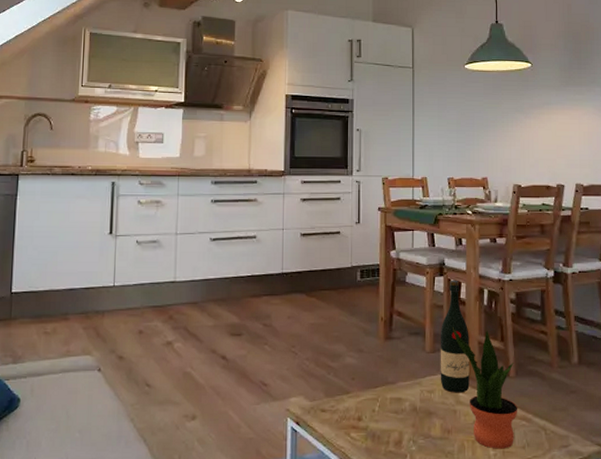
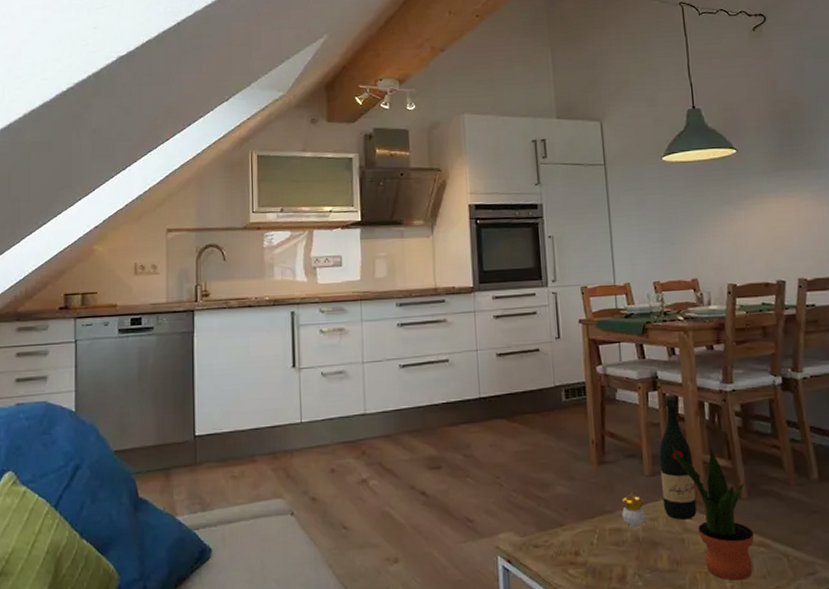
candle: none [403,366,423,399] -> present [621,492,645,528]

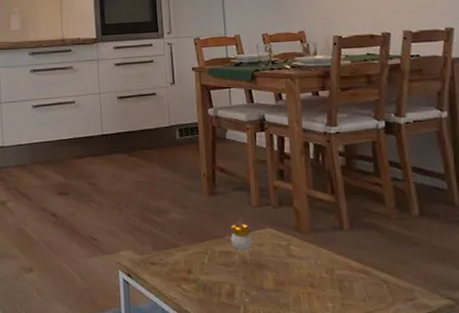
wine bottle: present [658,394,697,520] -> none [265,134,301,246]
potted plant: present [671,447,755,581] -> none [277,182,356,302]

